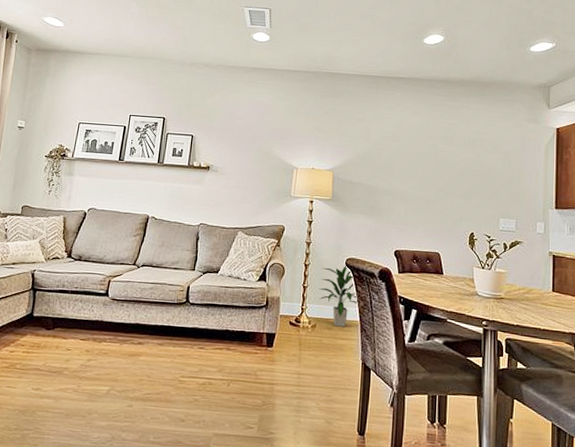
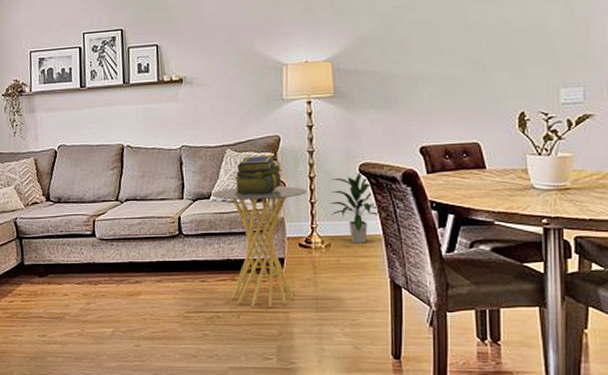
side table: none [220,265,301,378] -> present [211,186,307,307]
stack of books: none [240,240,283,275] -> present [234,155,282,195]

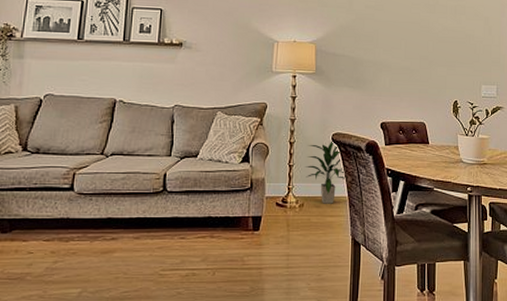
side table: present [211,186,307,307] -> none [199,148,287,264]
stack of books: present [234,155,282,195] -> none [221,119,266,156]

